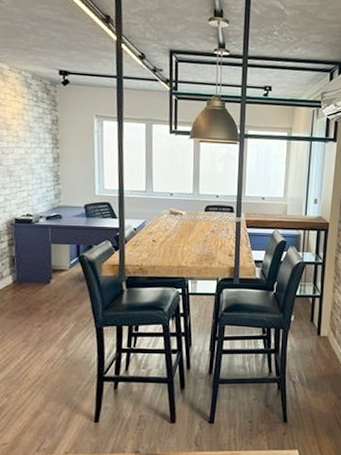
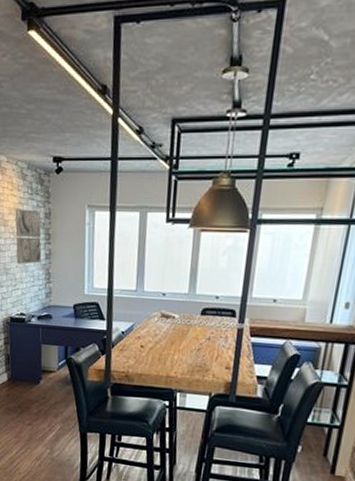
wall art: none [19,114,49,167] -> present [15,208,42,264]

